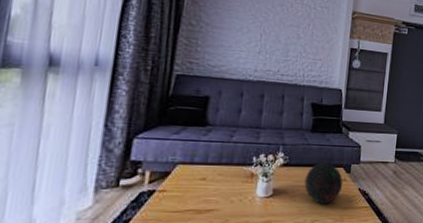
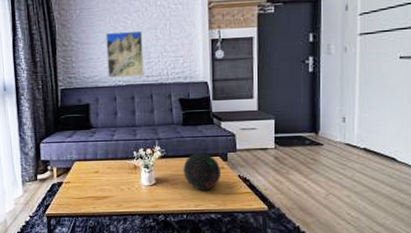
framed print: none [238,20,284,74] -> present [106,30,144,78]

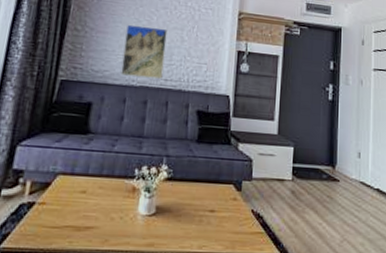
decorative orb: present [183,152,222,190] -> none [190,177,234,227]

